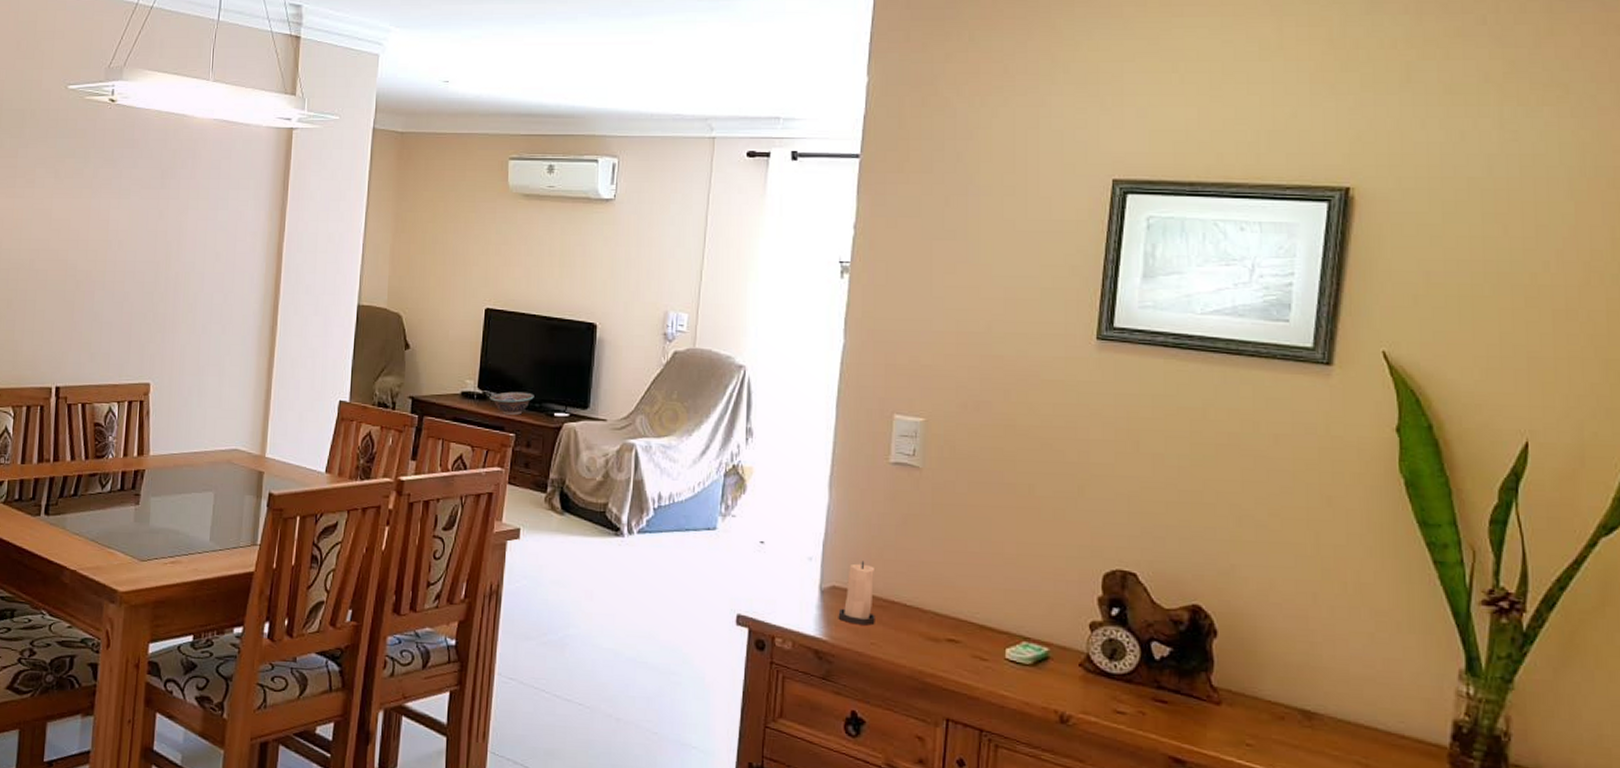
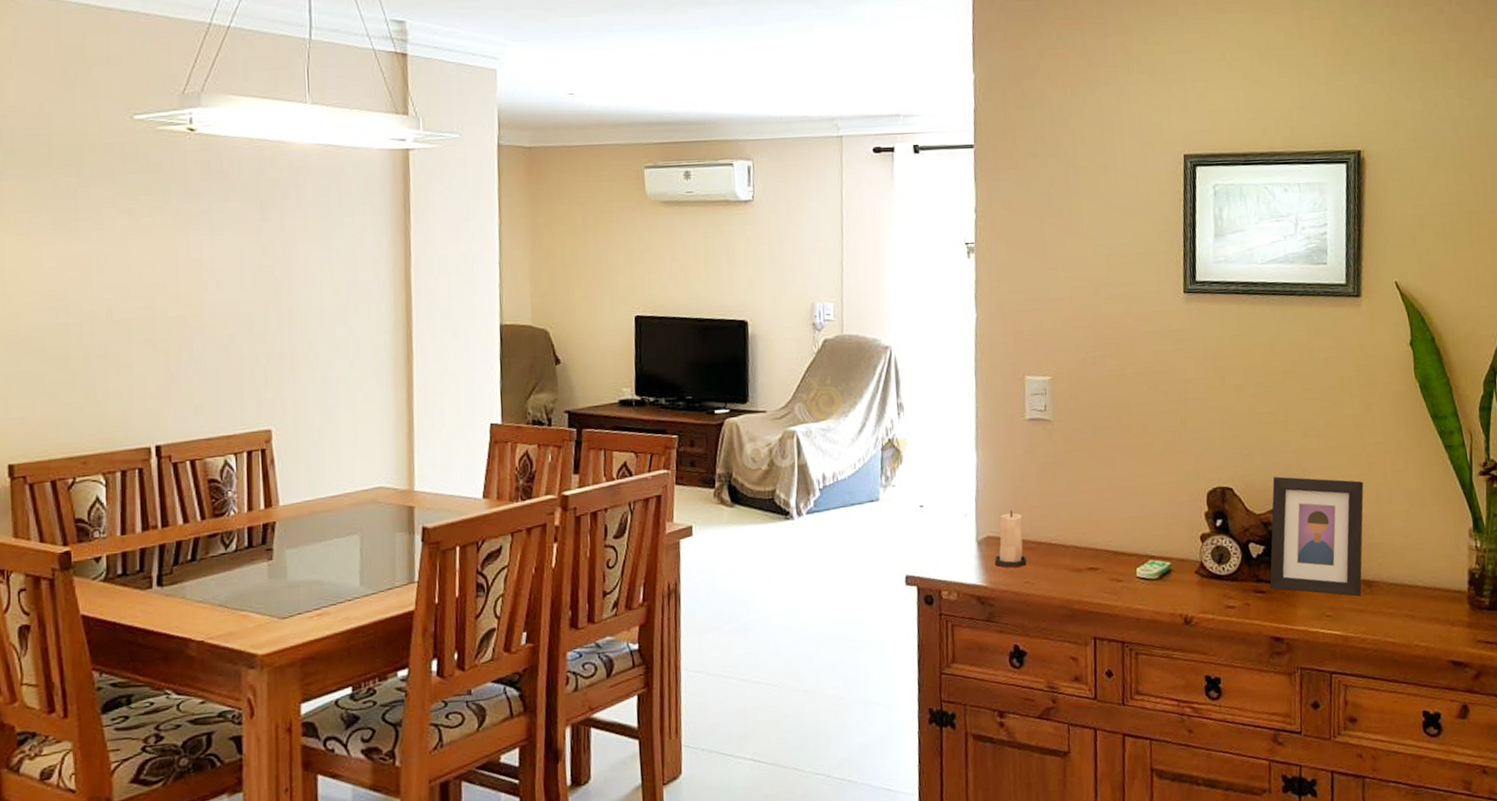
decorative bowl: present [489,391,534,416] -> none [648,393,693,419]
picture frame: none [1174,568,1313,729] -> present [1269,476,1364,597]

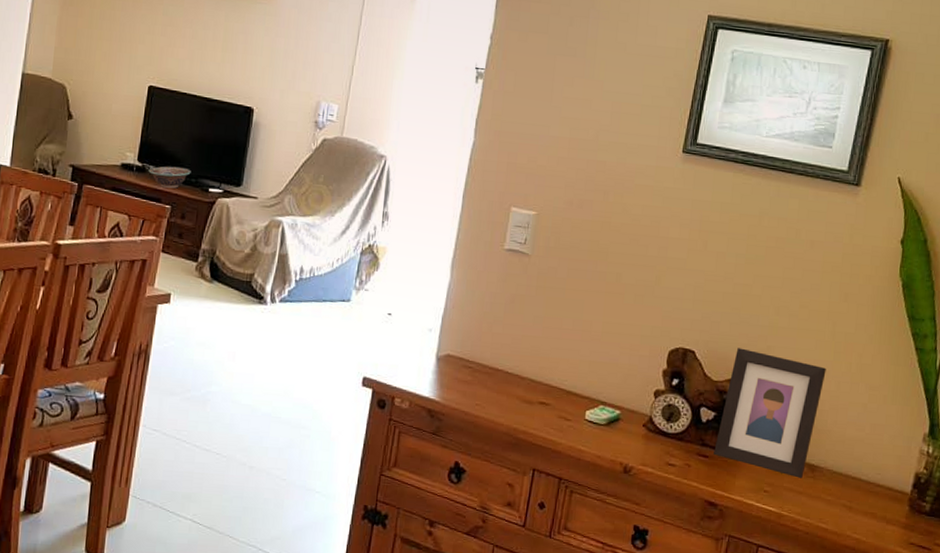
decorative bowl: none [648,393,693,419] -> present [148,166,191,189]
candle: present [994,510,1027,568] -> none [450,333,484,389]

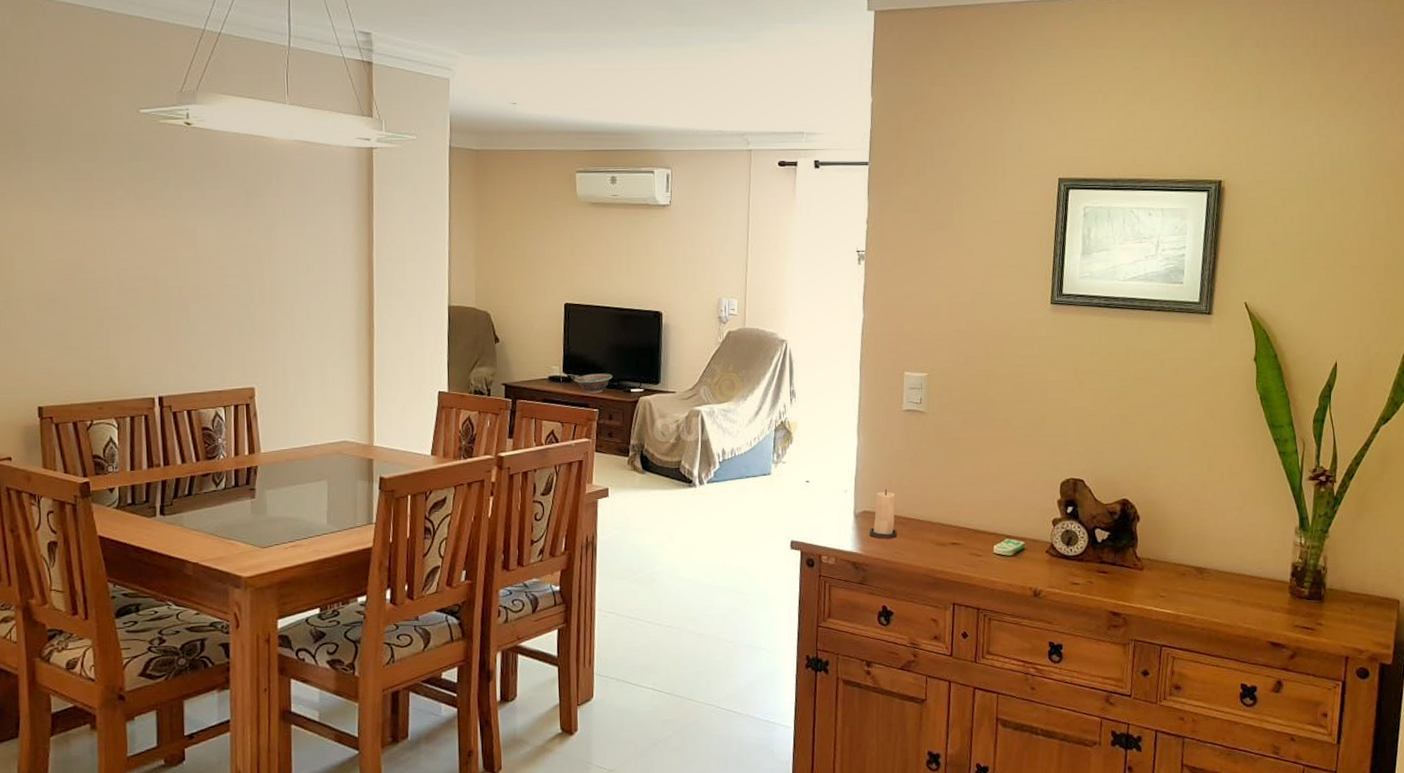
candle: none [450,333,484,389] -> present [869,489,897,539]
picture frame: present [714,348,826,479] -> none [1111,472,1202,581]

